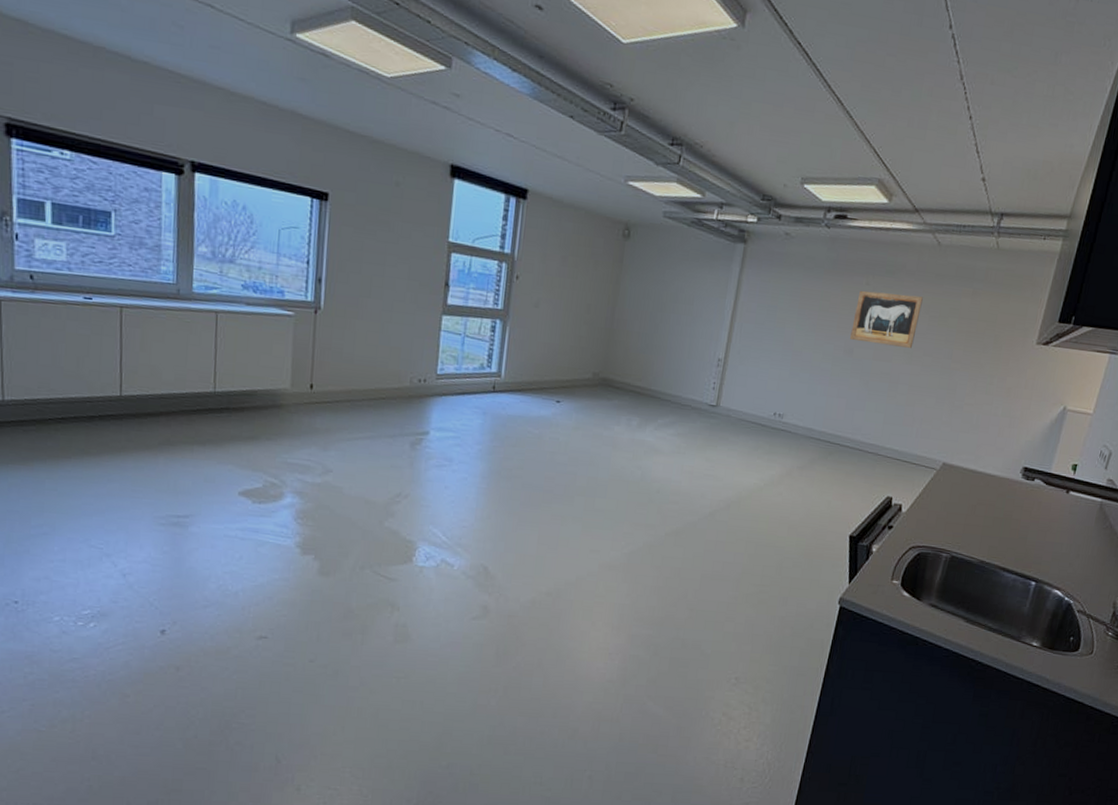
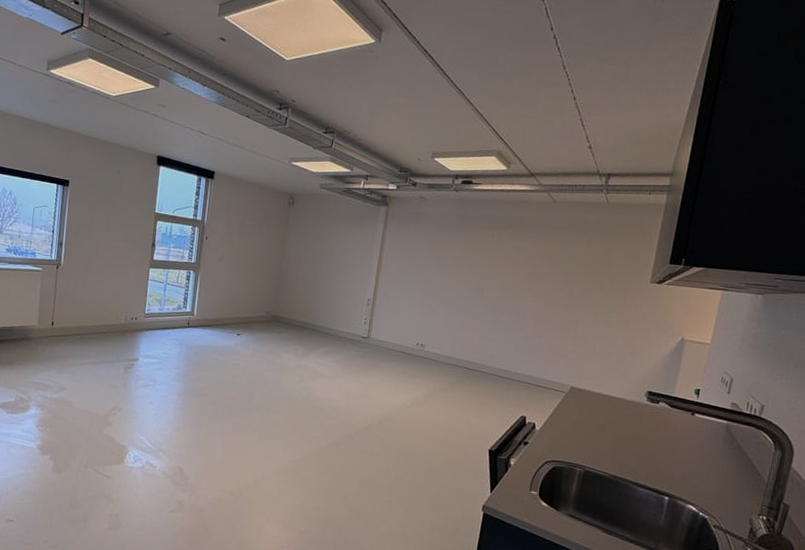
wall art: present [850,290,923,348] -> none [480,241,543,288]

